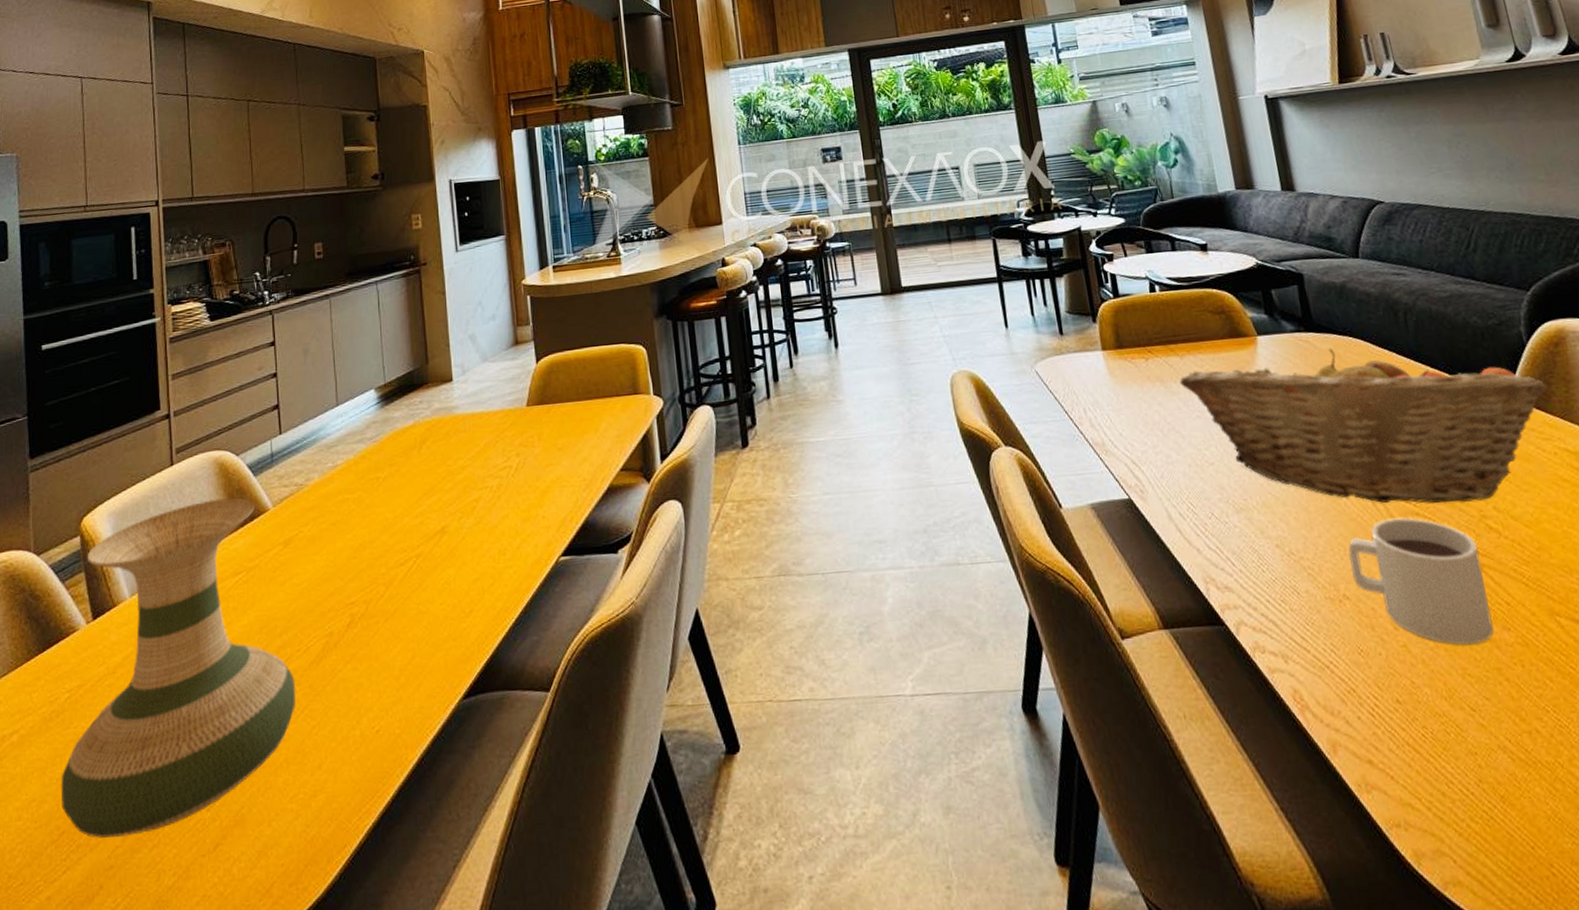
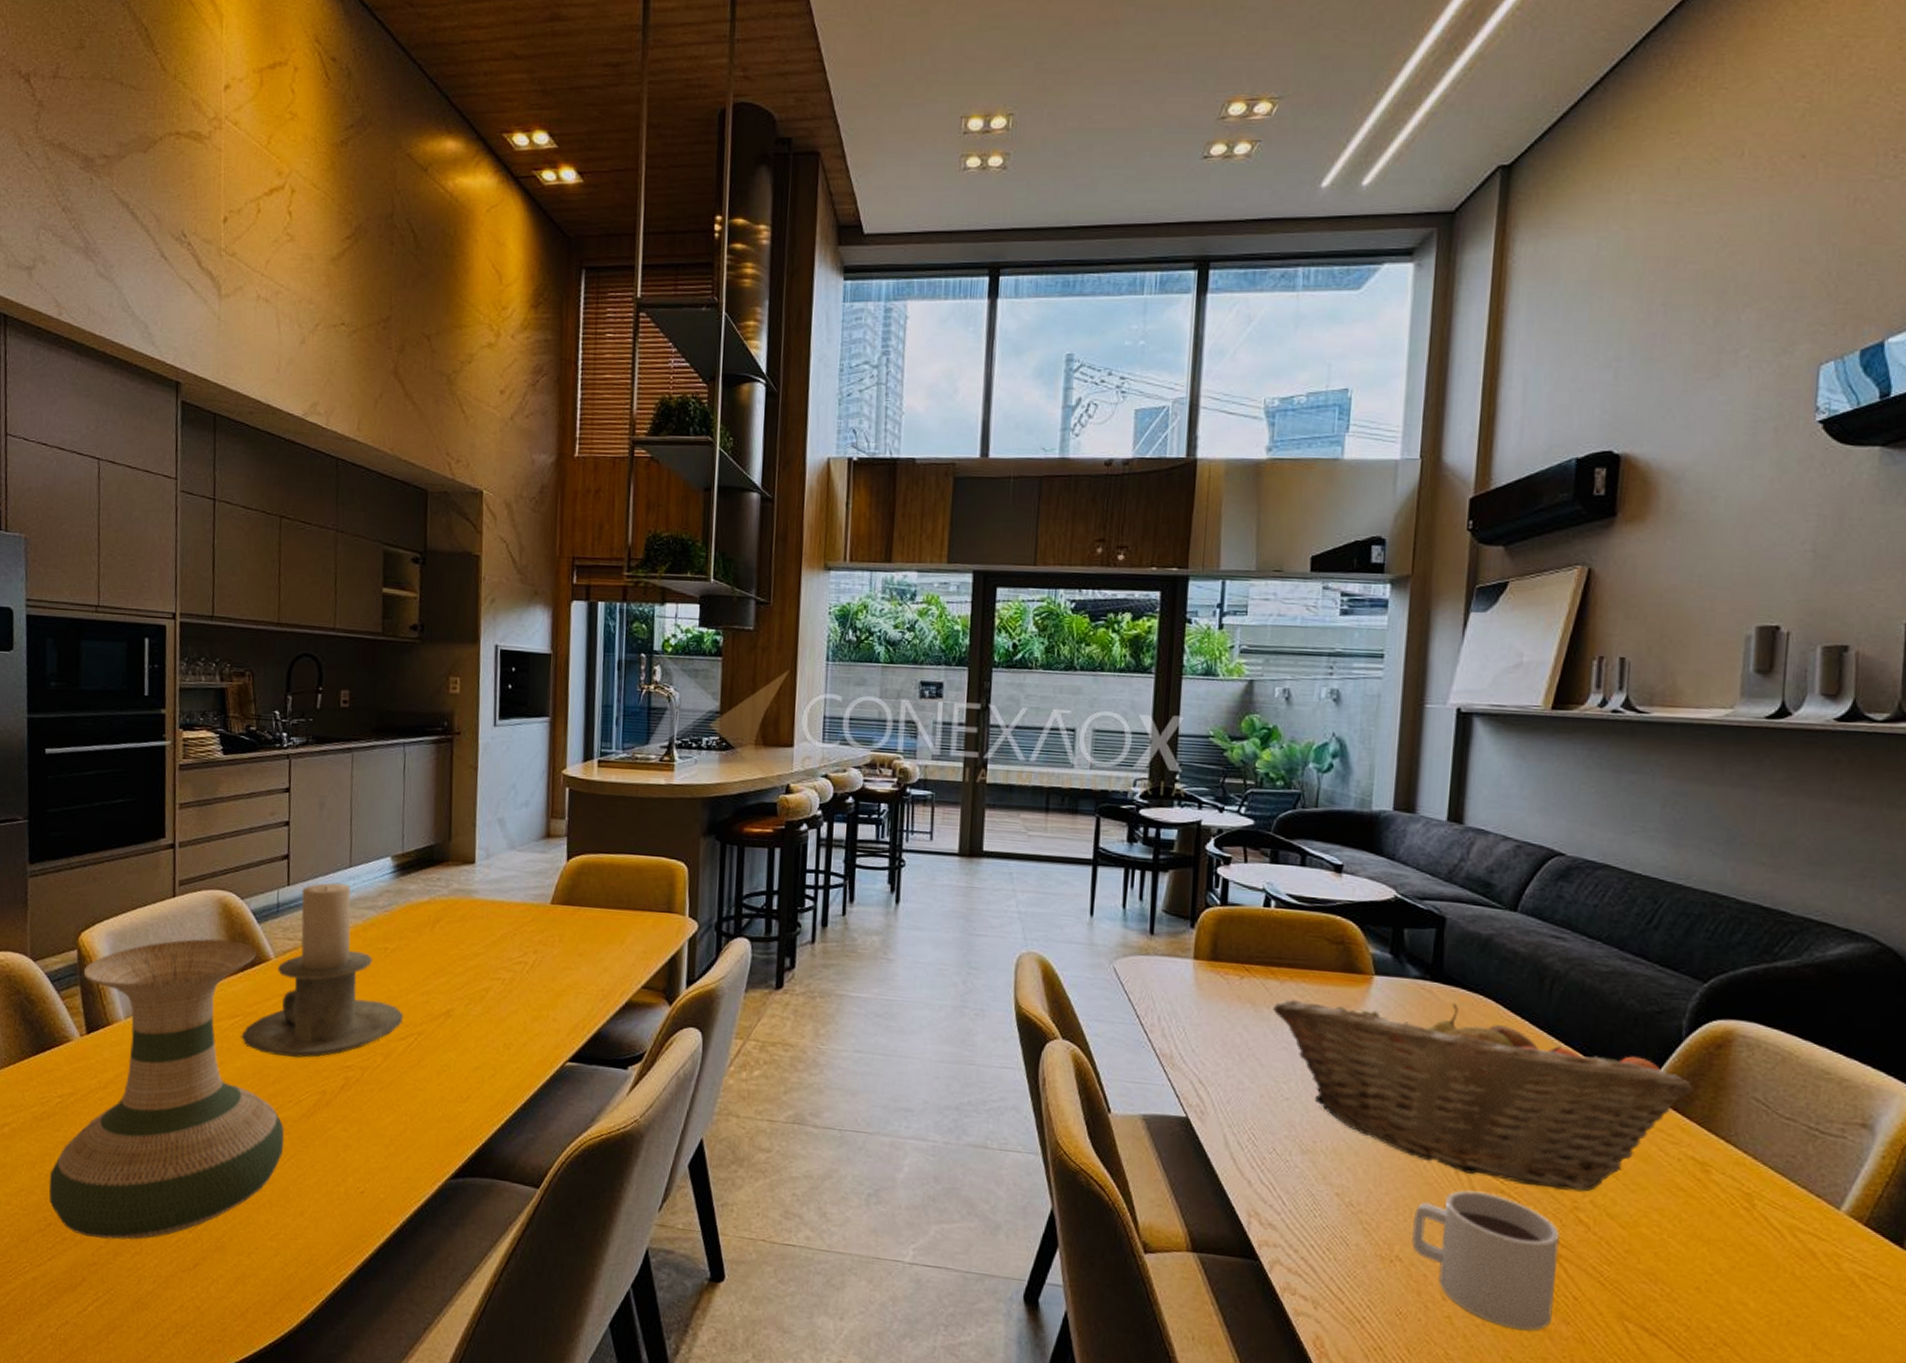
candle holder: none [245,422,401,606] -> present [241,882,403,1058]

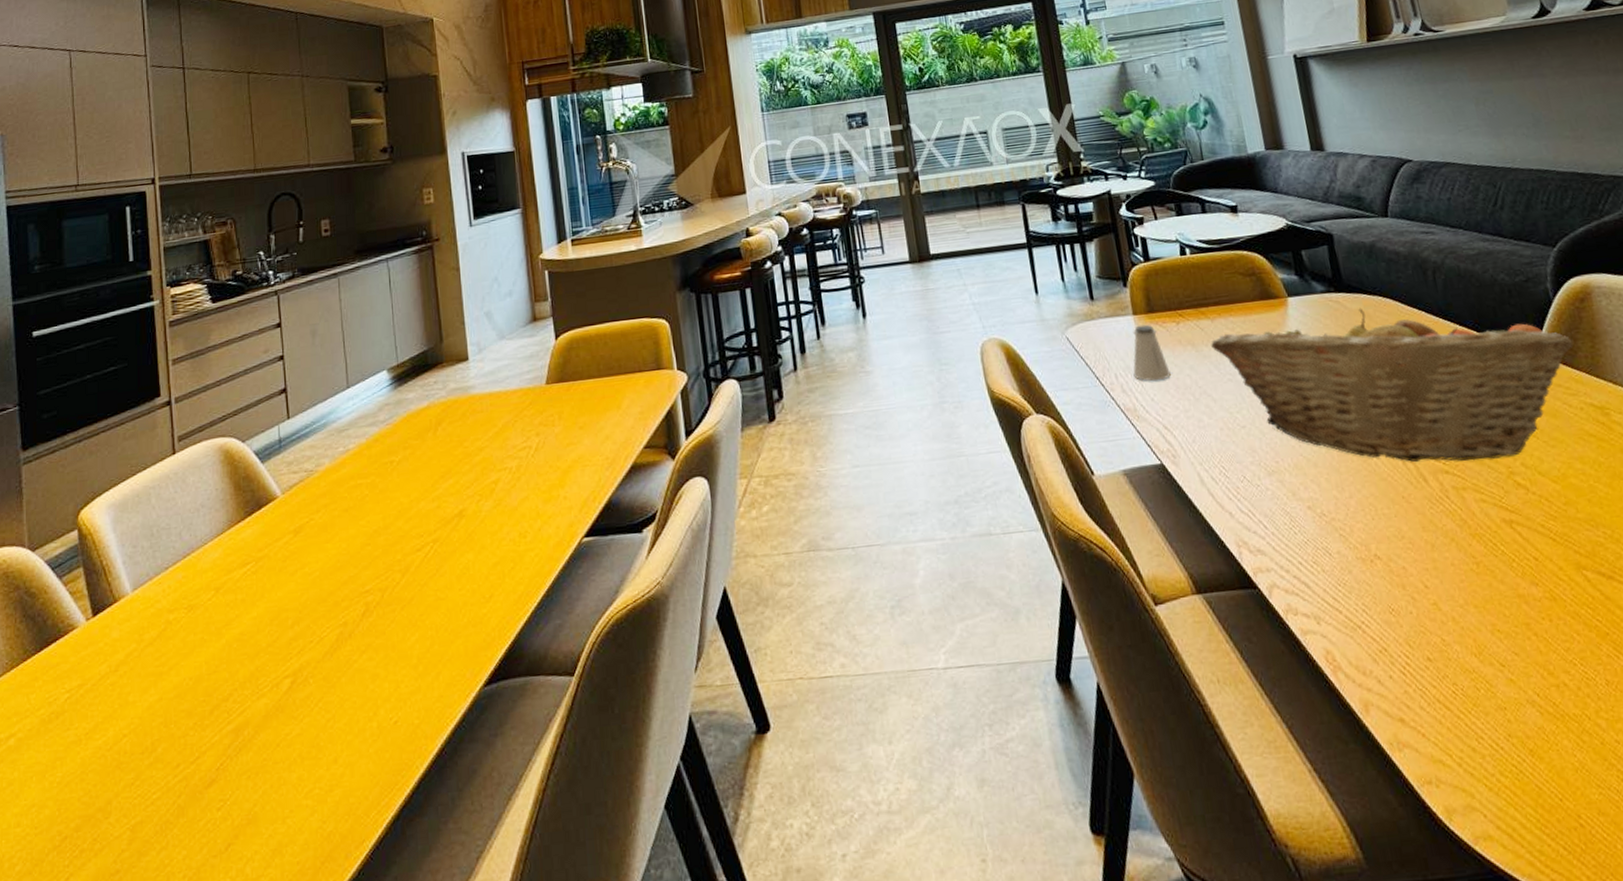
vase: present [49,939,285,1240] -> none [62,485,310,843]
candle holder: present [241,882,403,1058] -> none [254,405,417,596]
saltshaker: none [1178,971,1220,1034] -> present [1133,324,1171,382]
mug: present [1411,1190,1560,1331] -> none [1379,476,1523,602]

